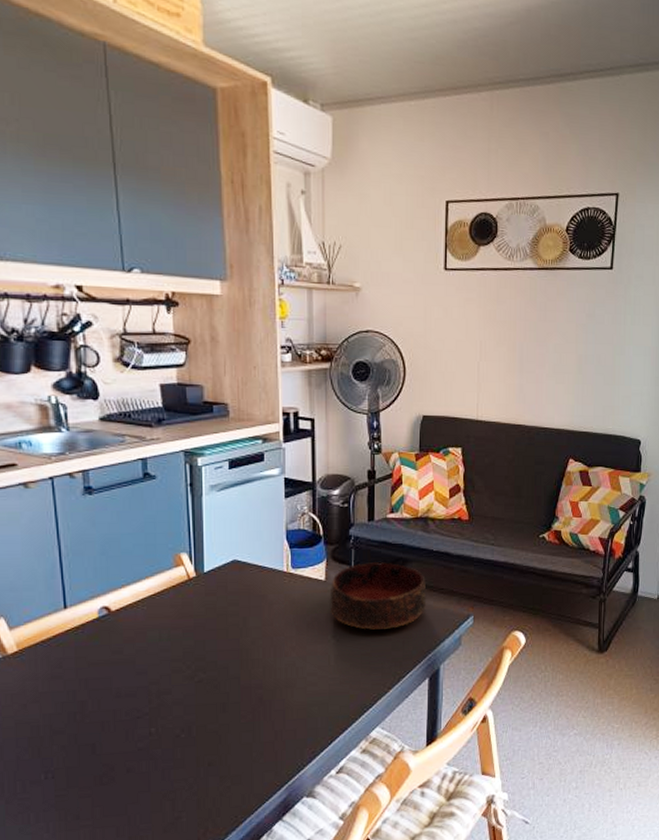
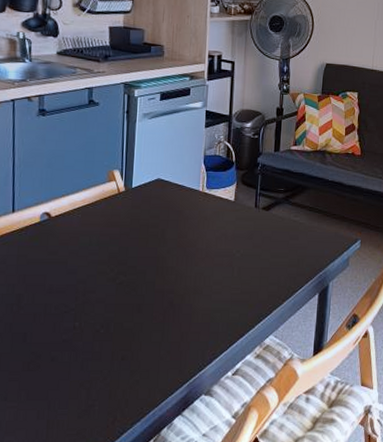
bowl: present [329,562,427,630] -> none [236,187,321,247]

